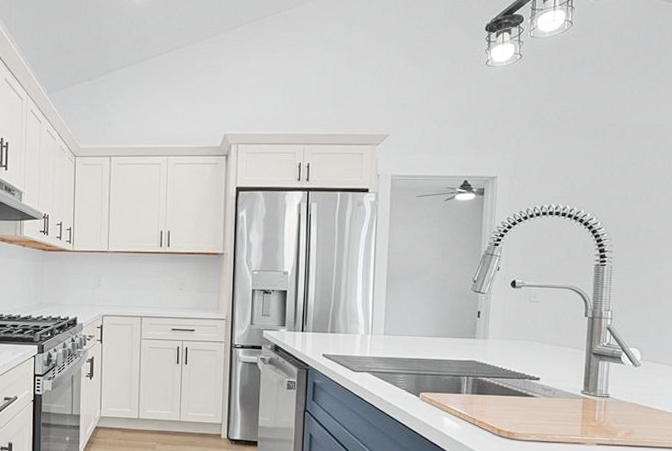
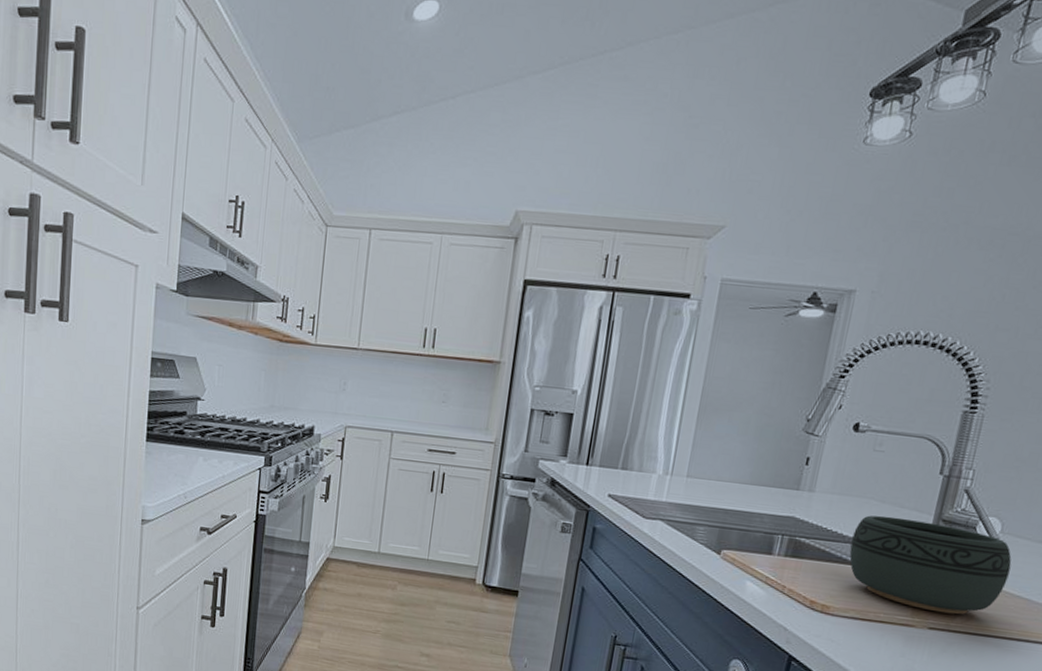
bowl: none [523,354,654,431] -> present [849,515,1012,615]

